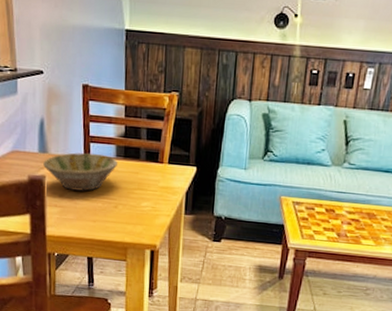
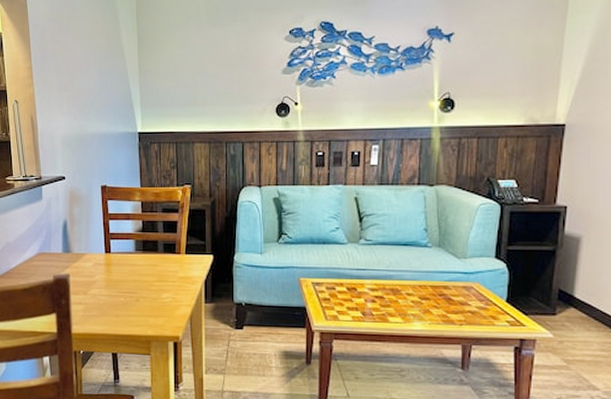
bowl: present [43,153,117,191] -> none [67,249,137,287]

